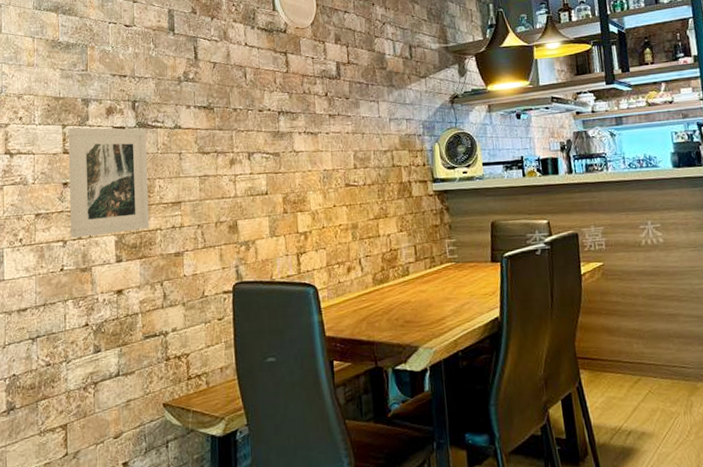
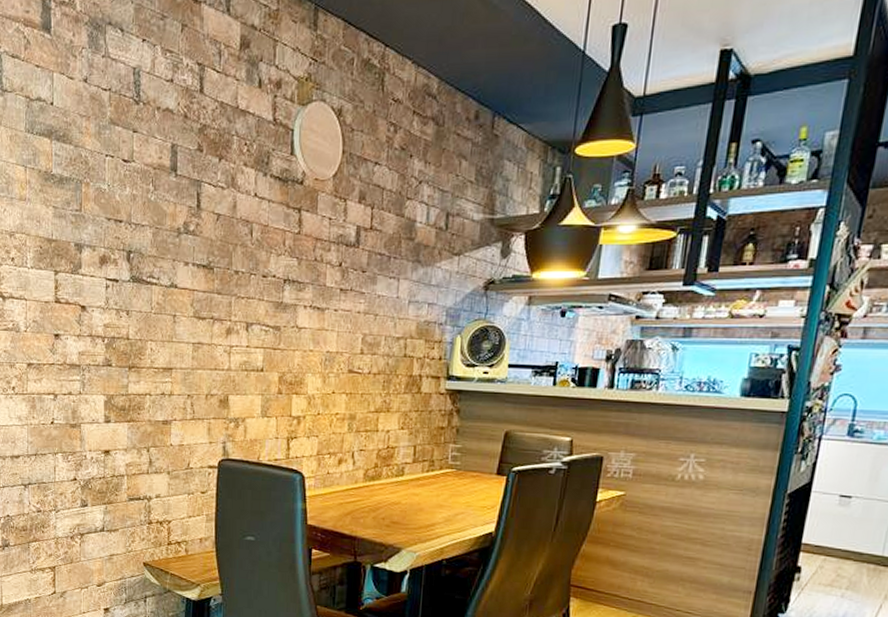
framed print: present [68,127,150,238] -> none [60,274,141,393]

